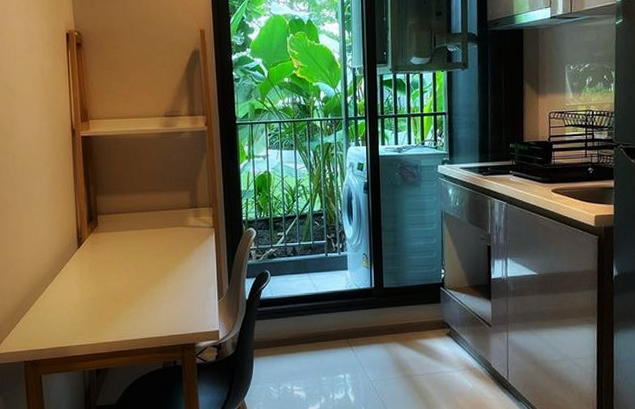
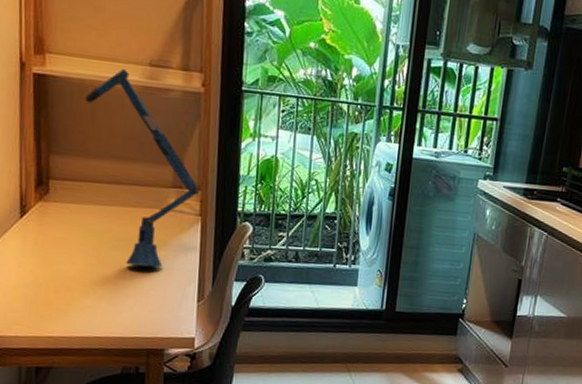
desk lamp: none [119,122,212,276] -> present [85,68,200,267]

